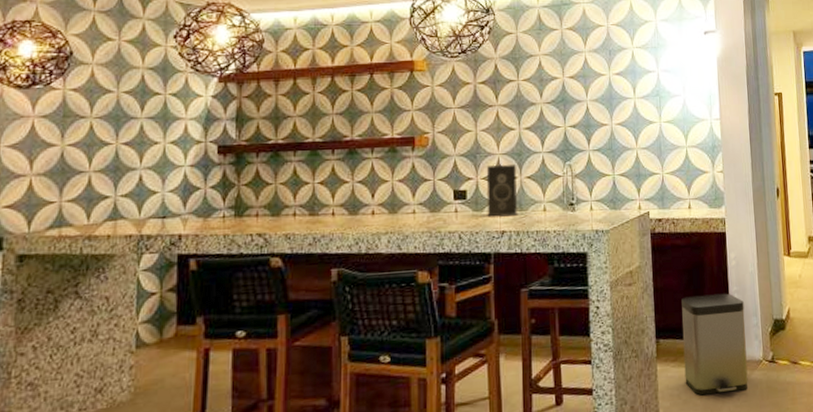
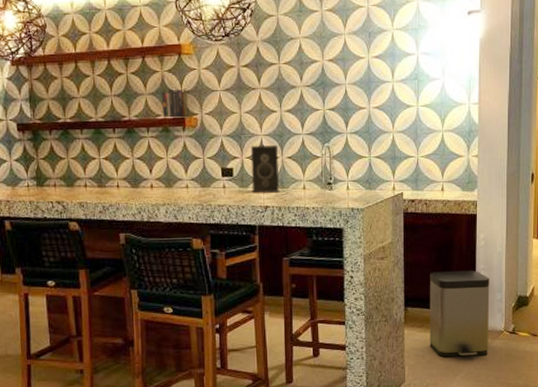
books: none [390,107,419,137] -> present [162,89,189,118]

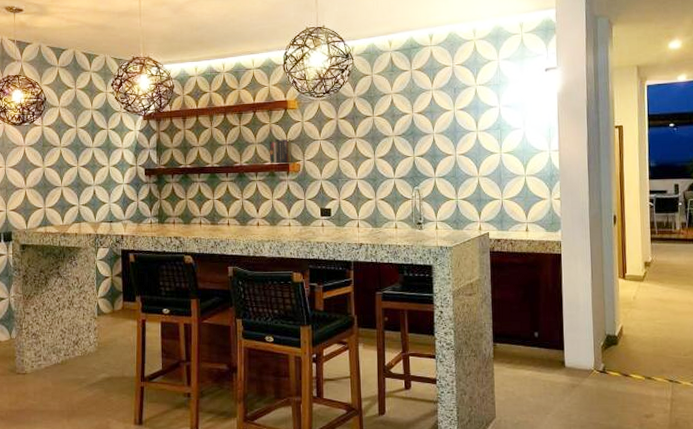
speaker: present [250,145,279,193] -> none [347,188,373,232]
pedal bin: present [429,270,490,358] -> none [517,308,579,396]

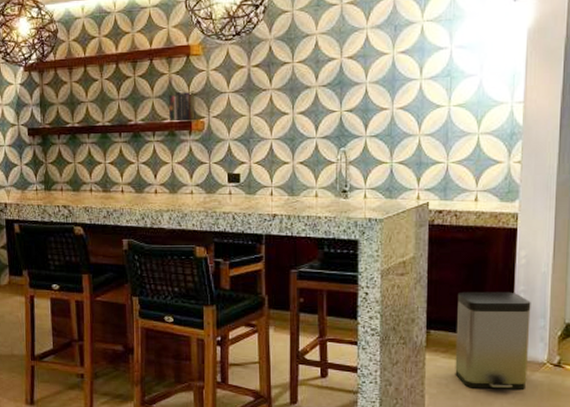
pedal bin: none [517,308,579,396] -> present [455,291,531,391]

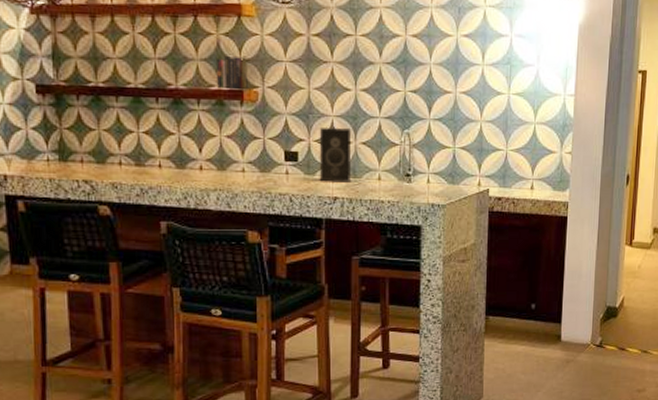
speaker: none [259,150,289,201] -> present [319,128,351,182]
pedal bin: present [455,291,531,391] -> none [511,277,578,372]

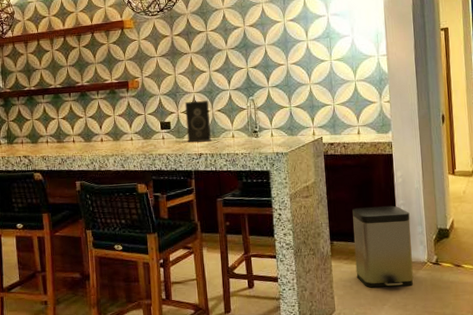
books: present [217,56,248,90] -> none [109,57,131,82]
pedal bin: none [511,277,578,372] -> present [352,205,414,288]

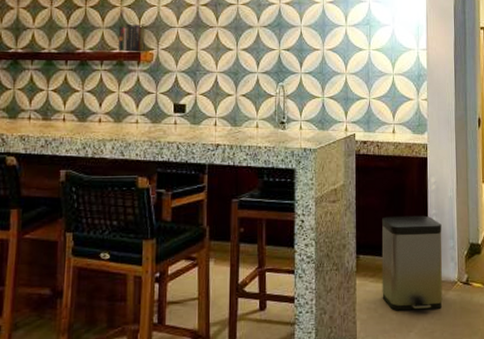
books: none [109,57,131,82] -> present [119,25,145,52]
speaker: present [184,101,211,143] -> none [204,83,232,131]

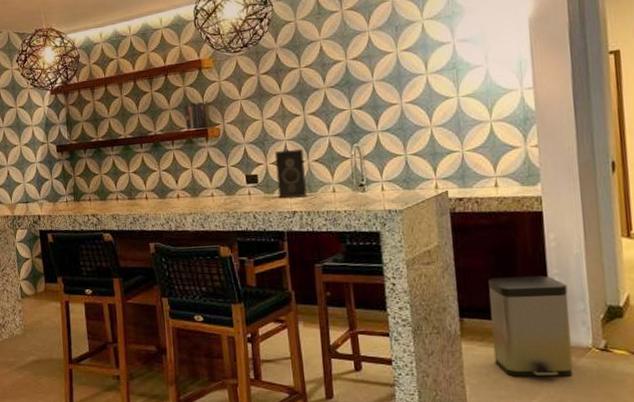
speaker: none [204,83,232,131] -> present [274,149,307,199]

